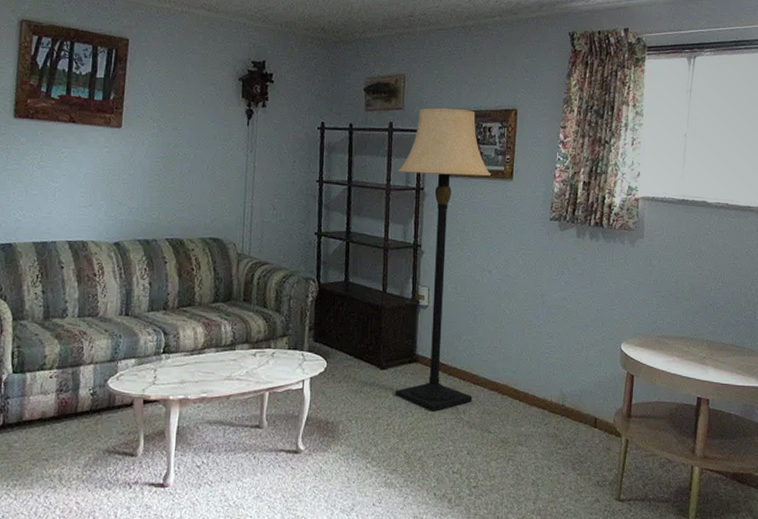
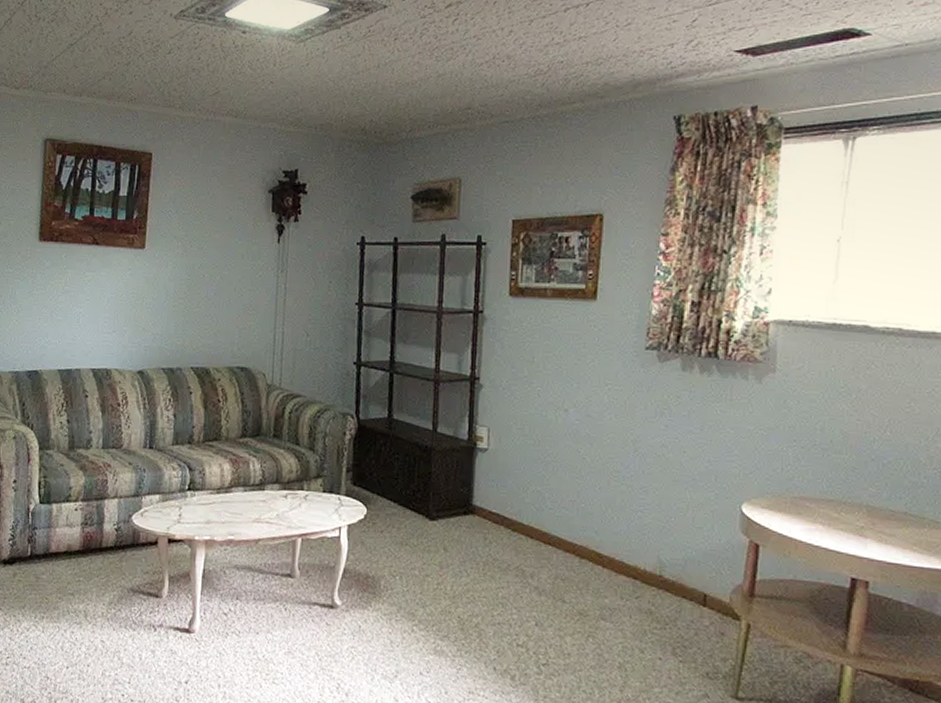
lamp: present [395,108,491,412] -> none [446,215,568,573]

